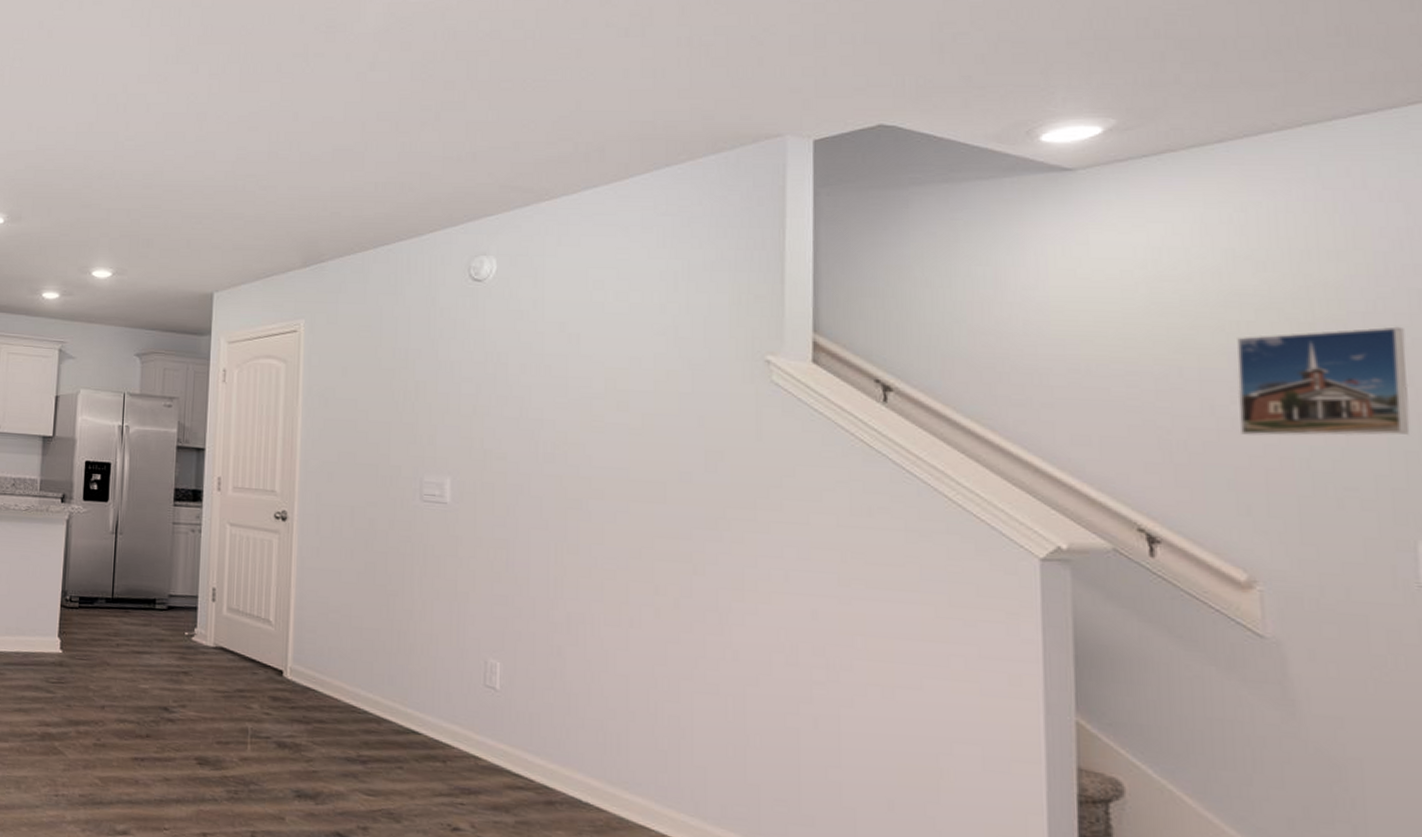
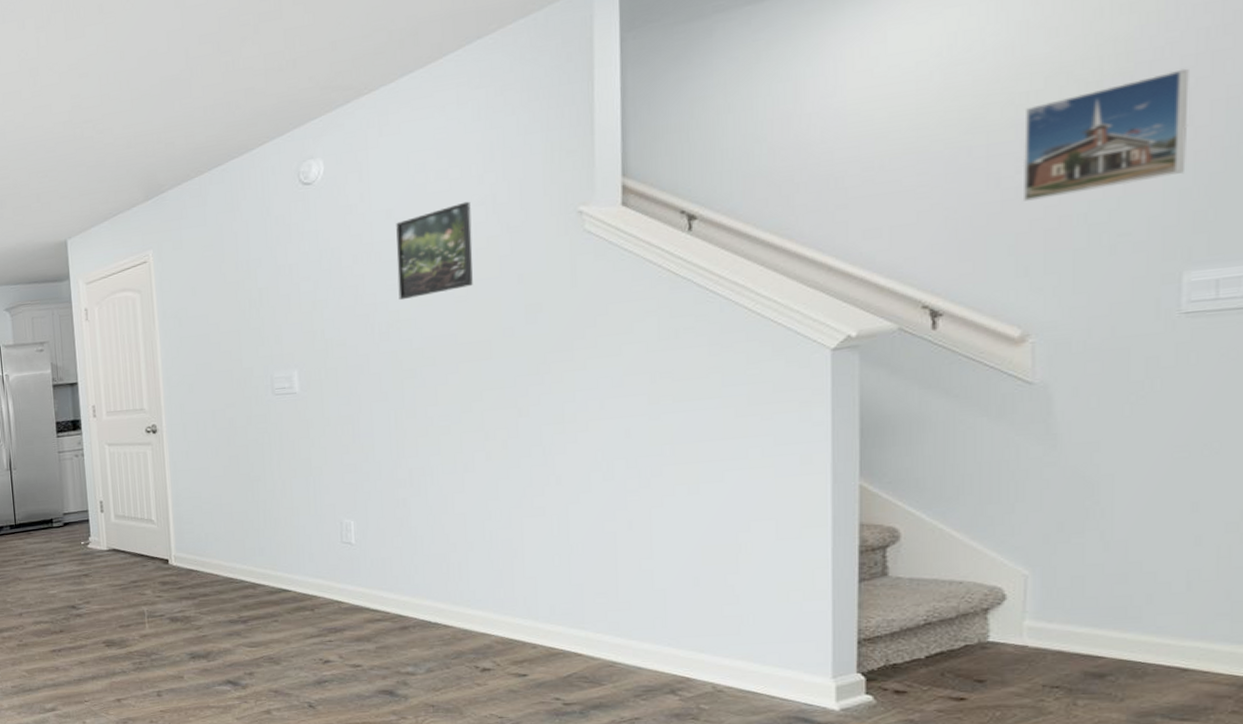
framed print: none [568,328,651,422] -> present [396,201,473,300]

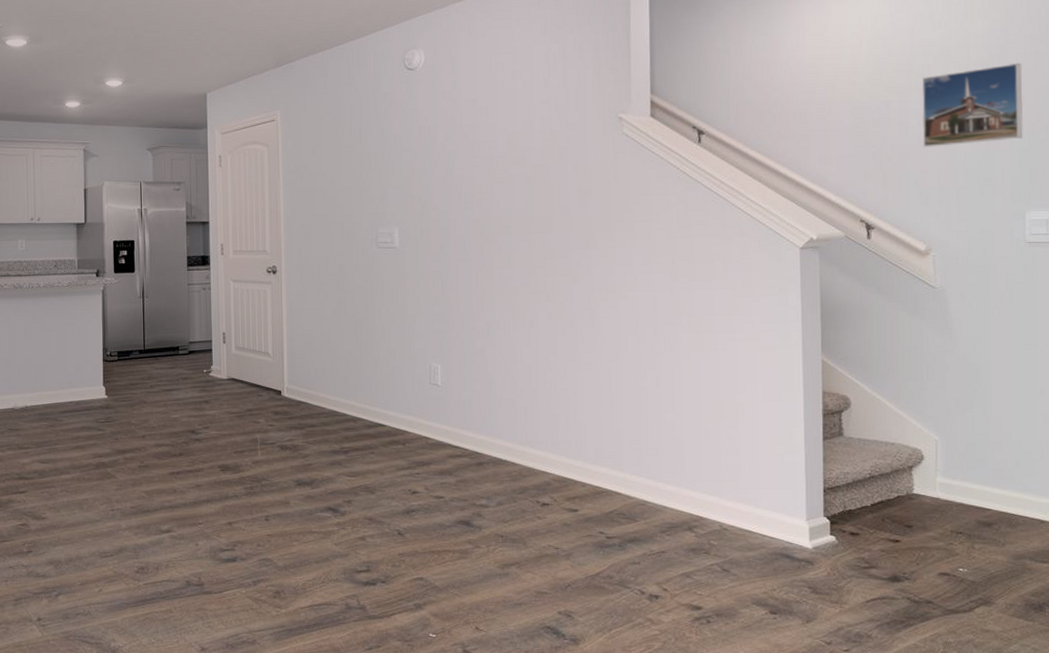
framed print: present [396,201,473,300] -> none [480,99,539,176]

